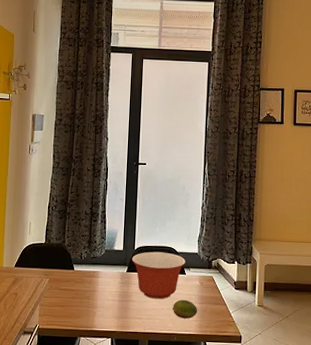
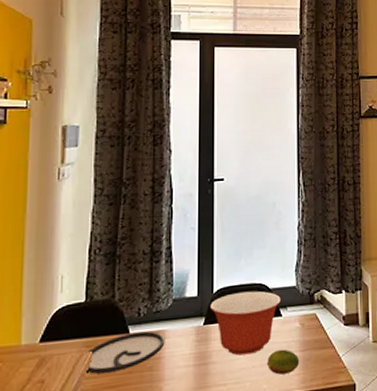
plate: none [44,270,99,296] -> present [85,331,165,374]

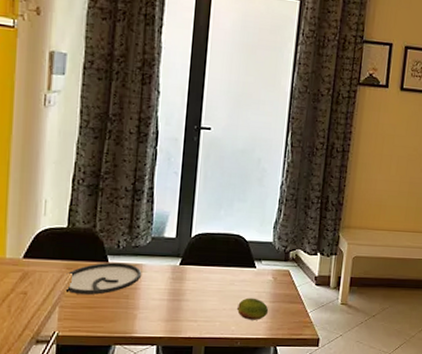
mixing bowl: present [210,290,281,356] -> none [187,240,257,298]

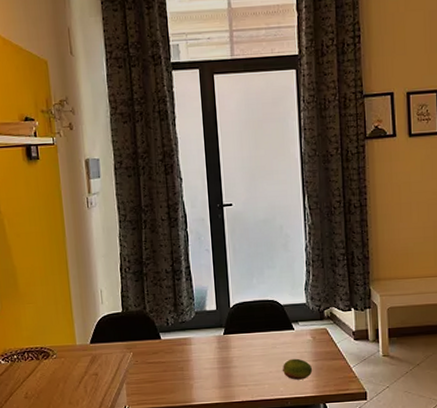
plate: present [65,262,142,295] -> none [127,338,192,371]

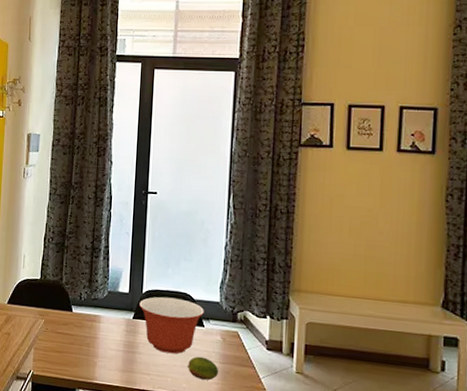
mixing bowl: none [228,306,292,362] -> present [139,296,204,354]

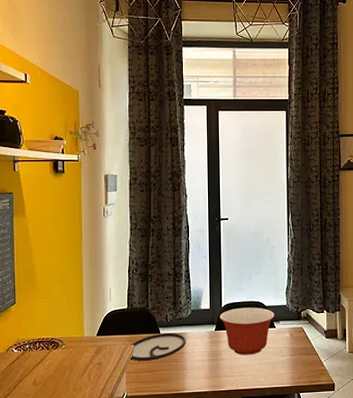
plate: none [39,311,100,341] -> present [129,332,187,361]
fruit: present [187,356,219,380] -> none [263,353,290,372]

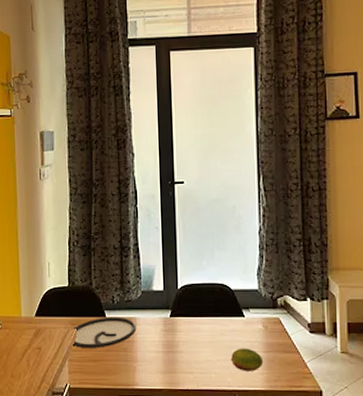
mixing bowl: present [220,307,274,355] -> none [175,290,243,349]
fruit: none [263,353,290,372] -> present [230,348,264,371]

